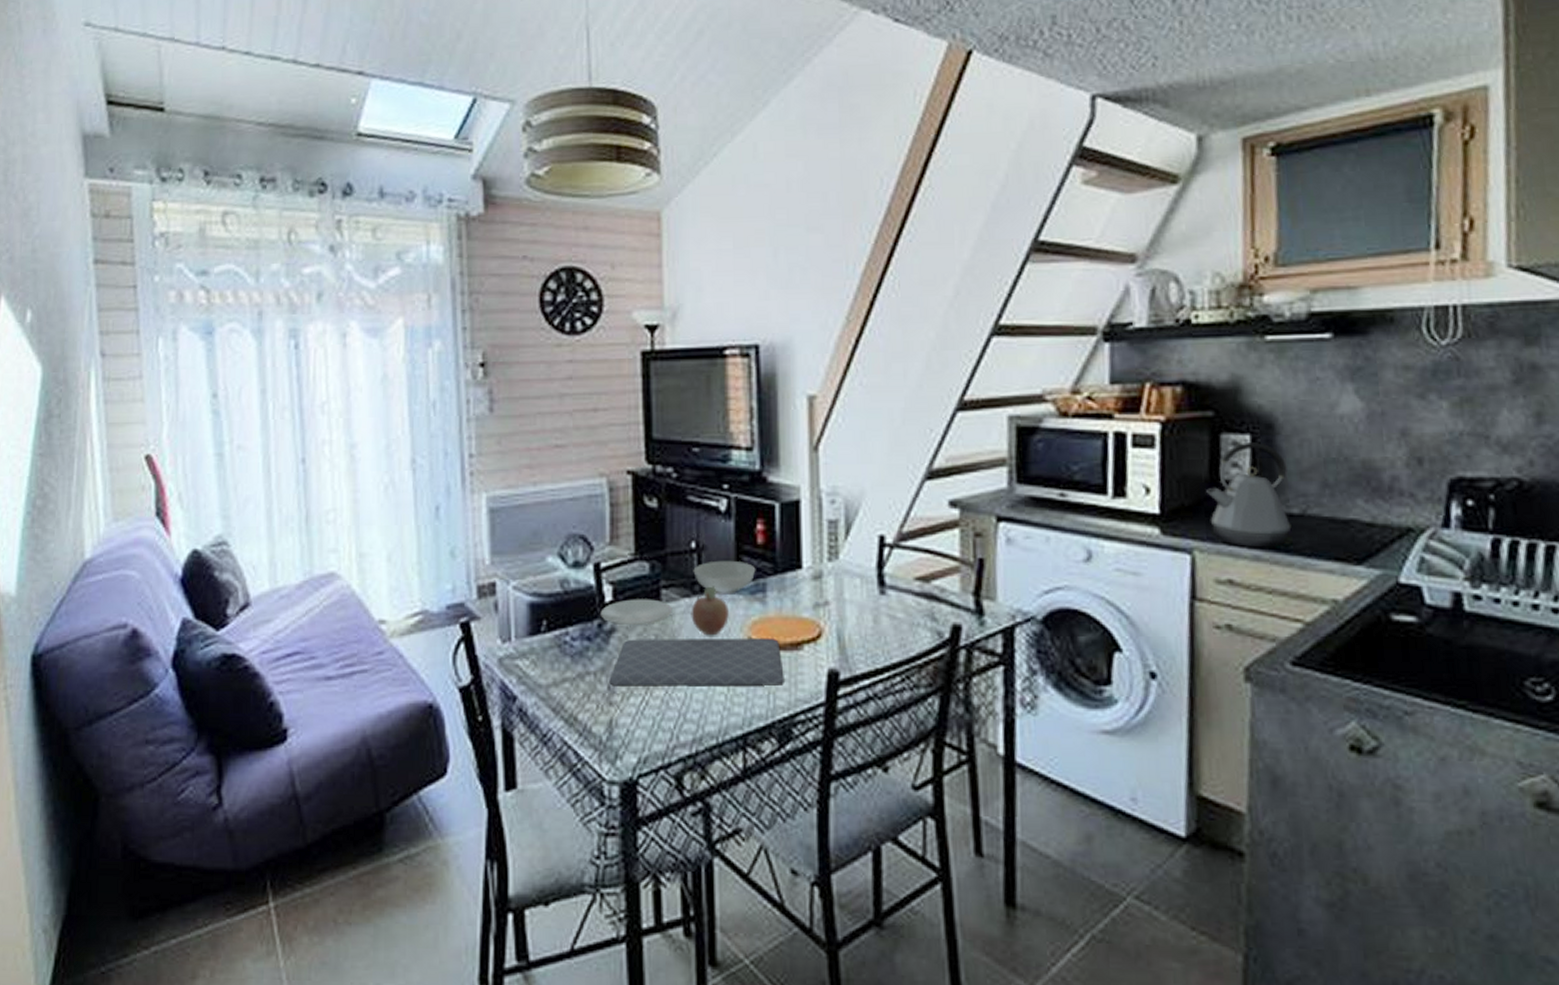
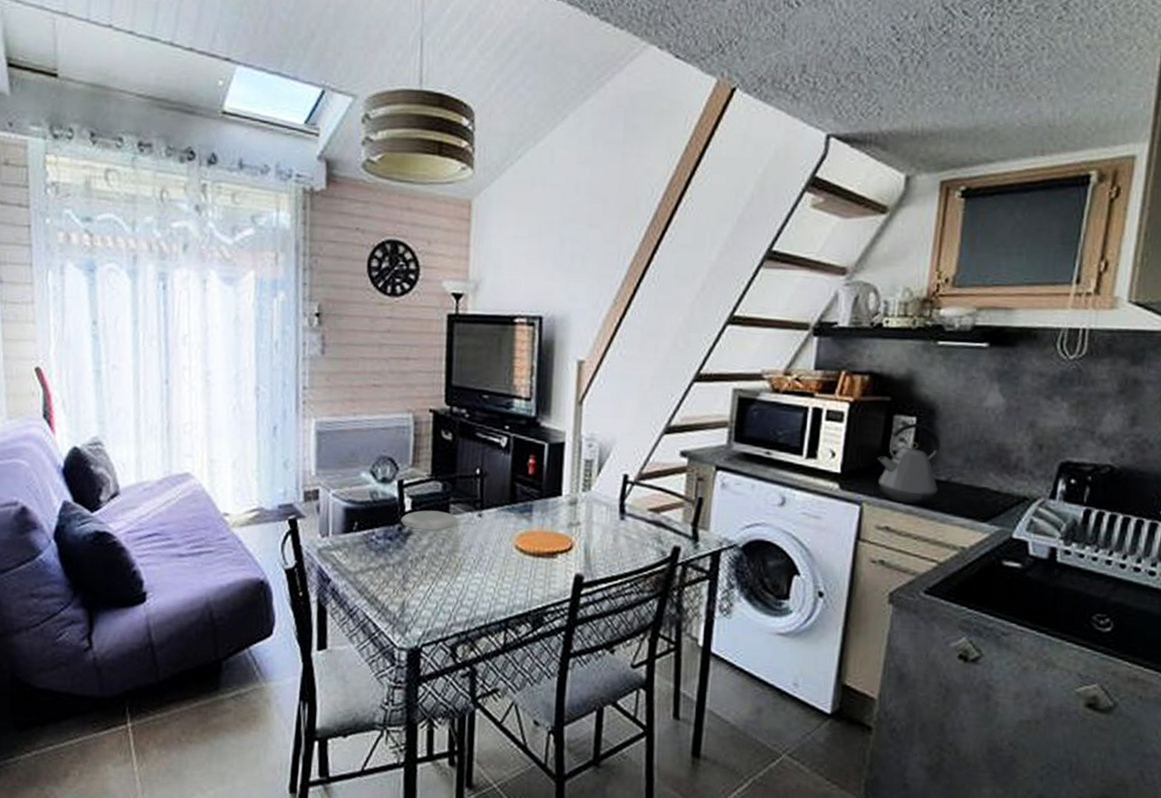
placemat: present [609,638,784,686] -> none [404,541,541,584]
fruit: present [691,586,729,636] -> none [472,504,502,543]
bowl: present [693,560,756,594] -> none [476,485,526,512]

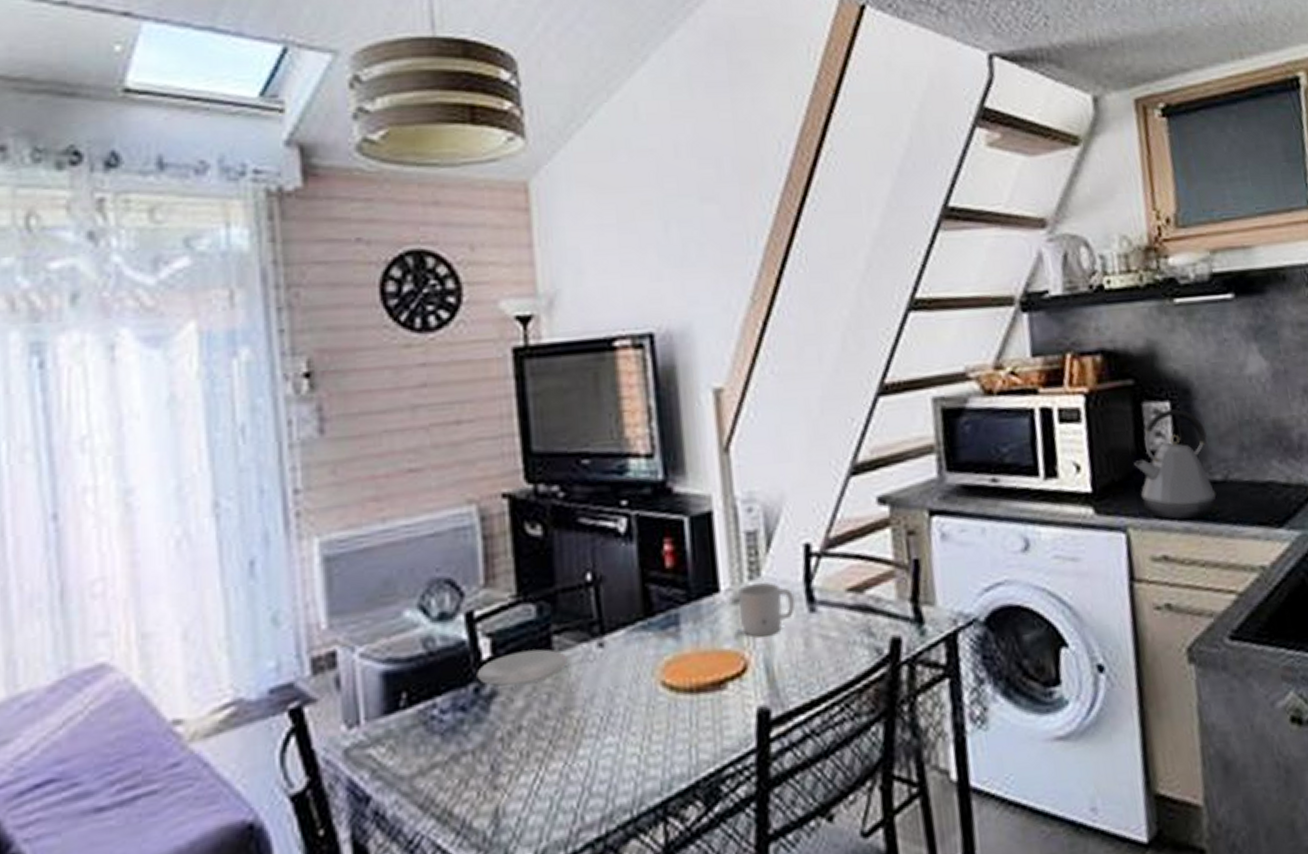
mug: none [572,494,612,530] -> present [737,582,796,638]

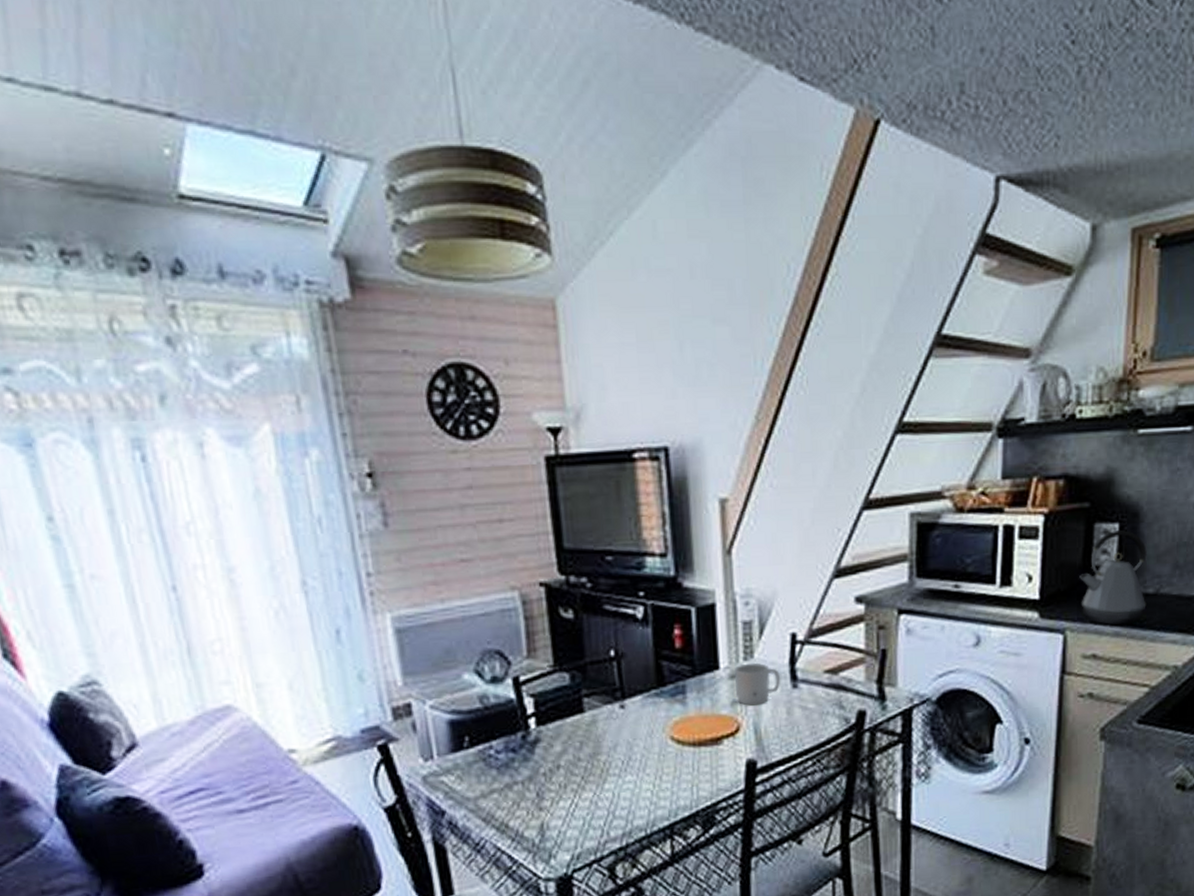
plate: present [476,649,568,687] -> none [523,708,596,736]

